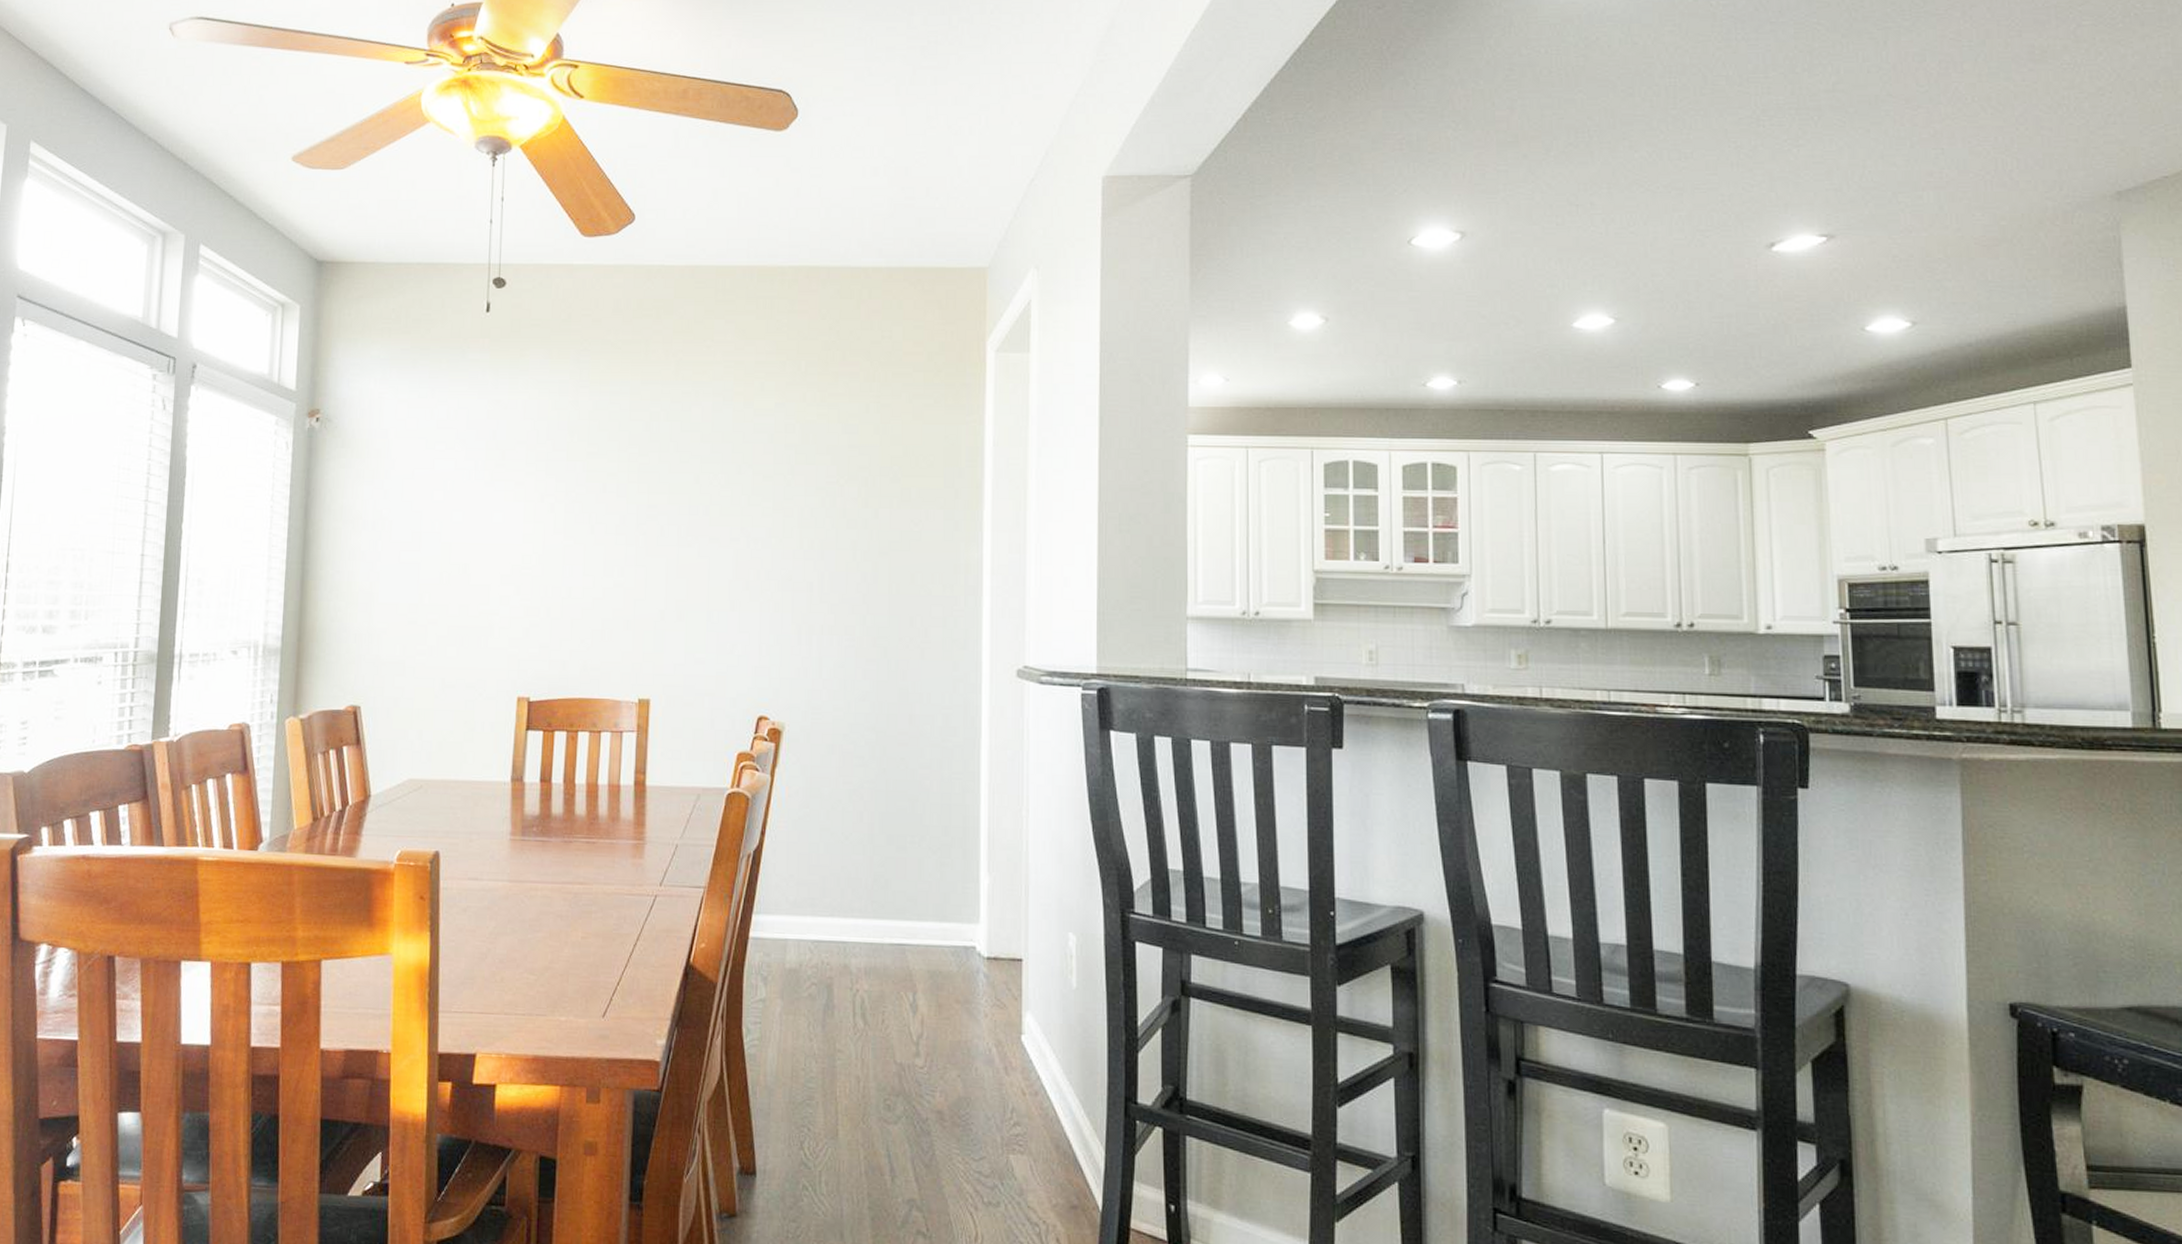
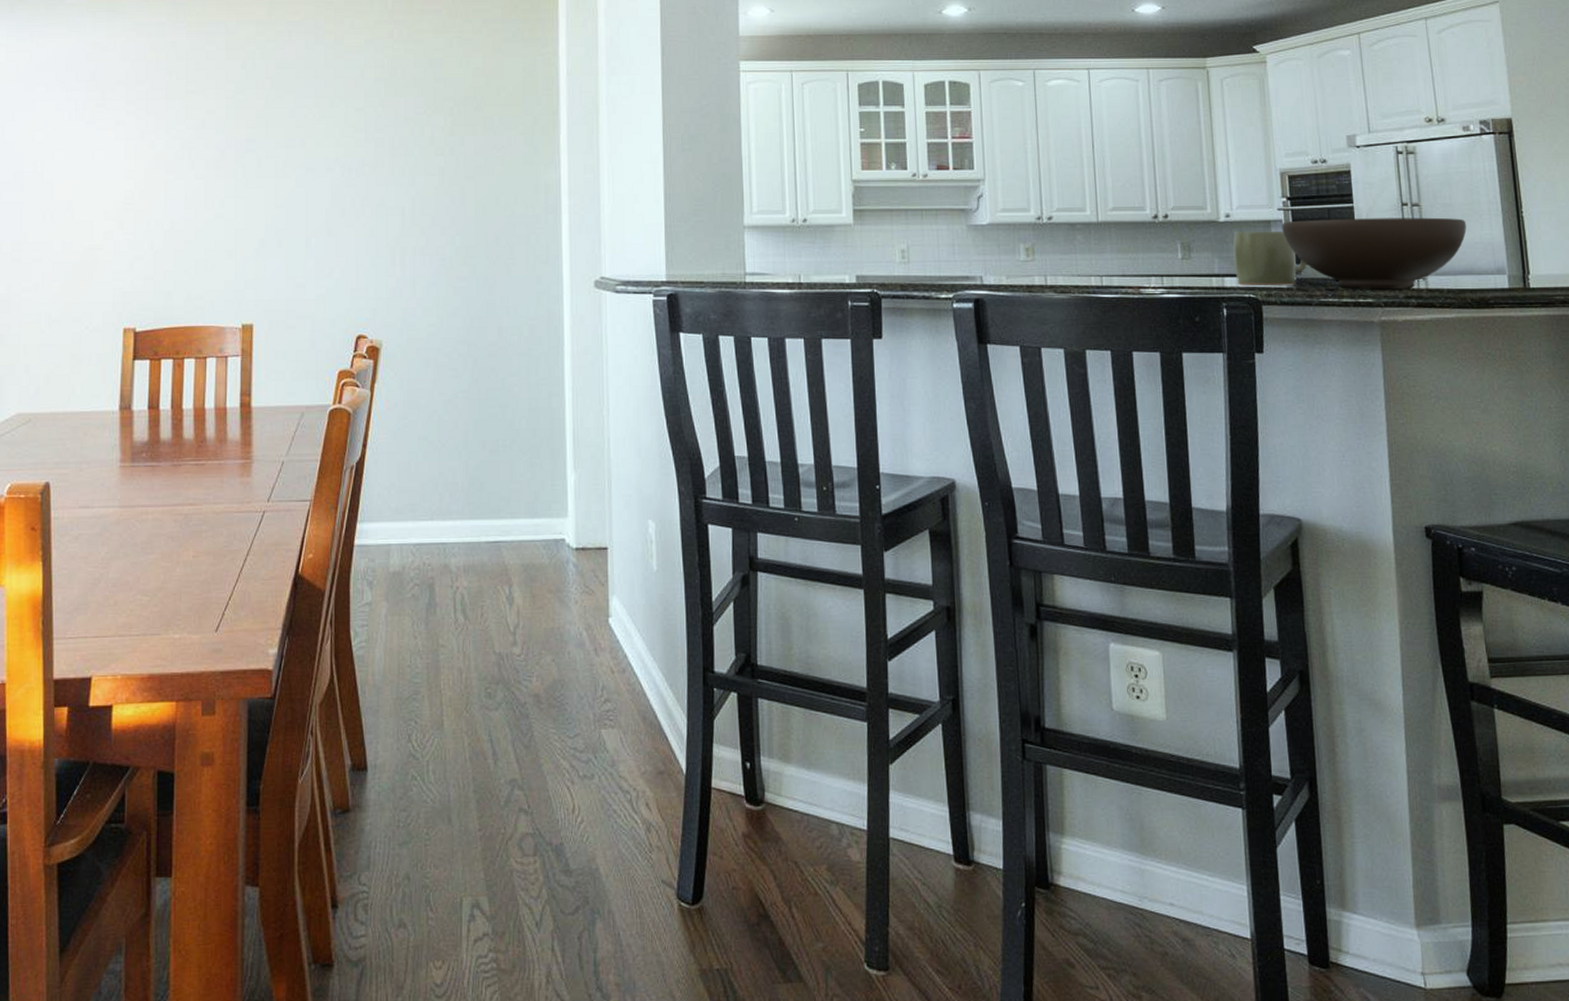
mug: none [1774,645,1868,713] -> present [1232,231,1307,287]
bowl: none [1838,635,2079,723] -> present [1282,217,1467,290]

